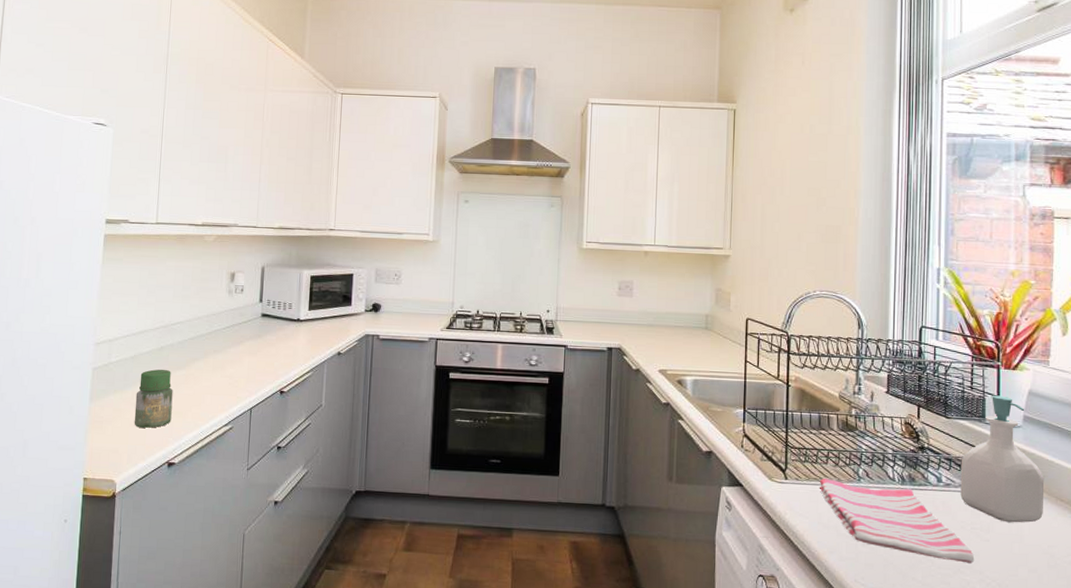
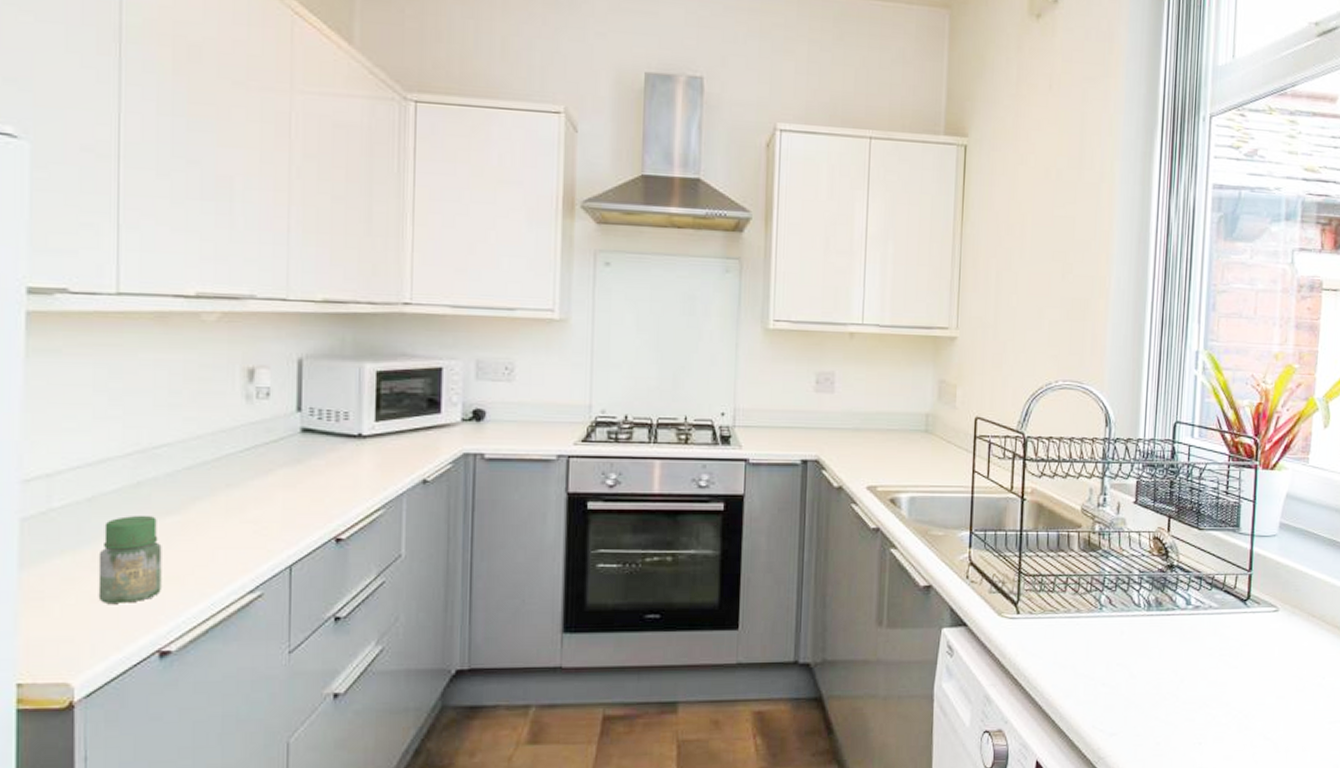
dish towel: present [819,478,975,563] -> none [1055,608,1222,695]
soap bottle: present [960,395,1045,523] -> none [1209,500,1298,645]

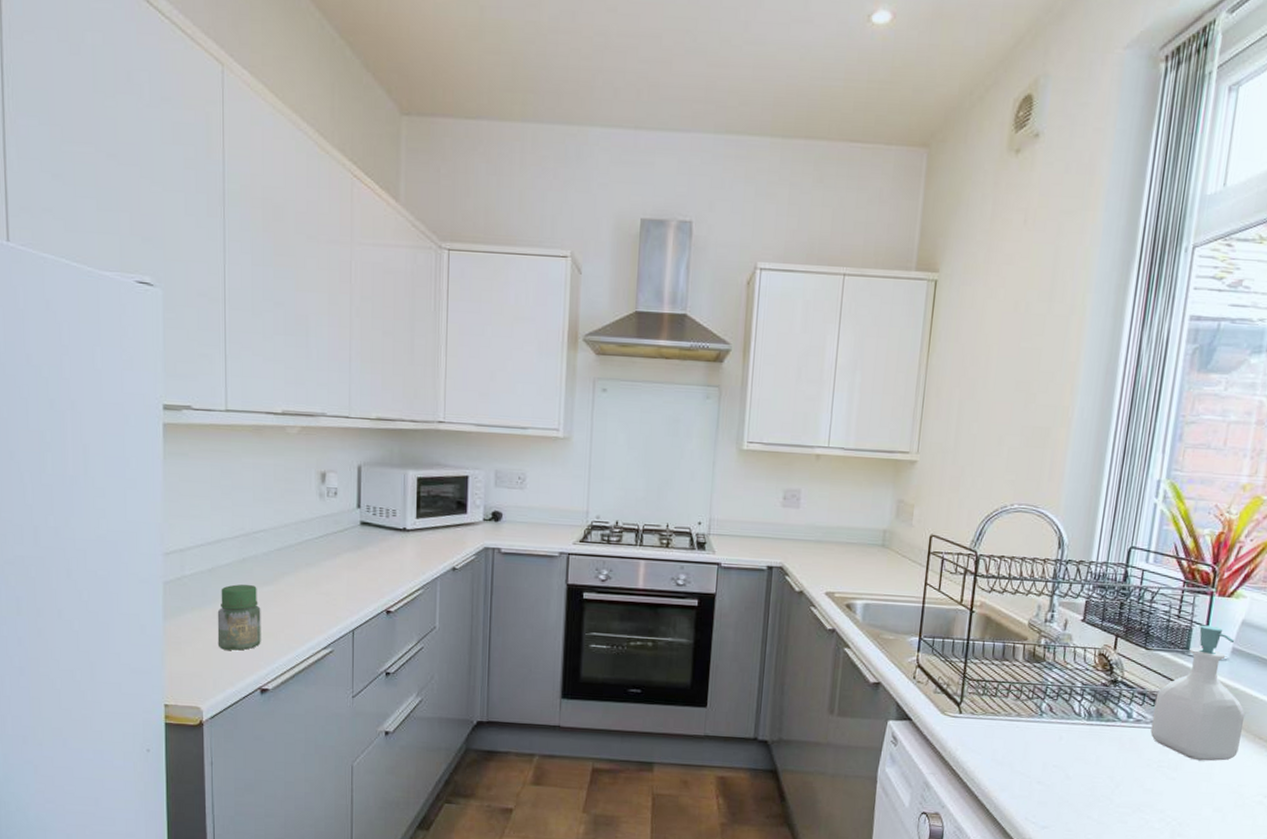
soap bottle: none [1209,500,1298,645] -> present [1150,625,1246,761]

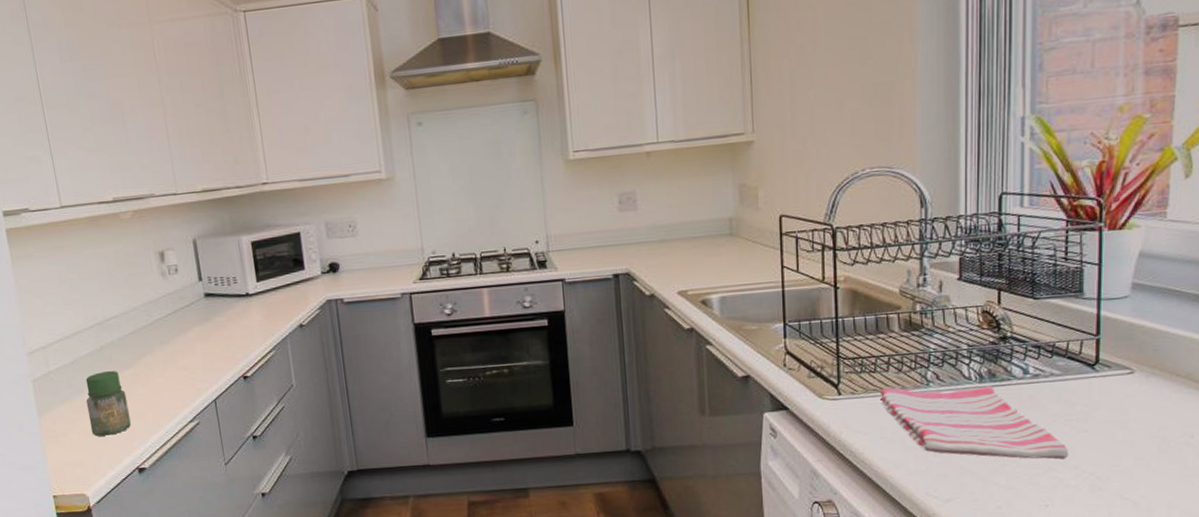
dish towel: none [996,712,1158,802] -> present [879,386,1069,460]
soap bottle: present [1150,625,1246,761] -> none [1051,262,1157,409]

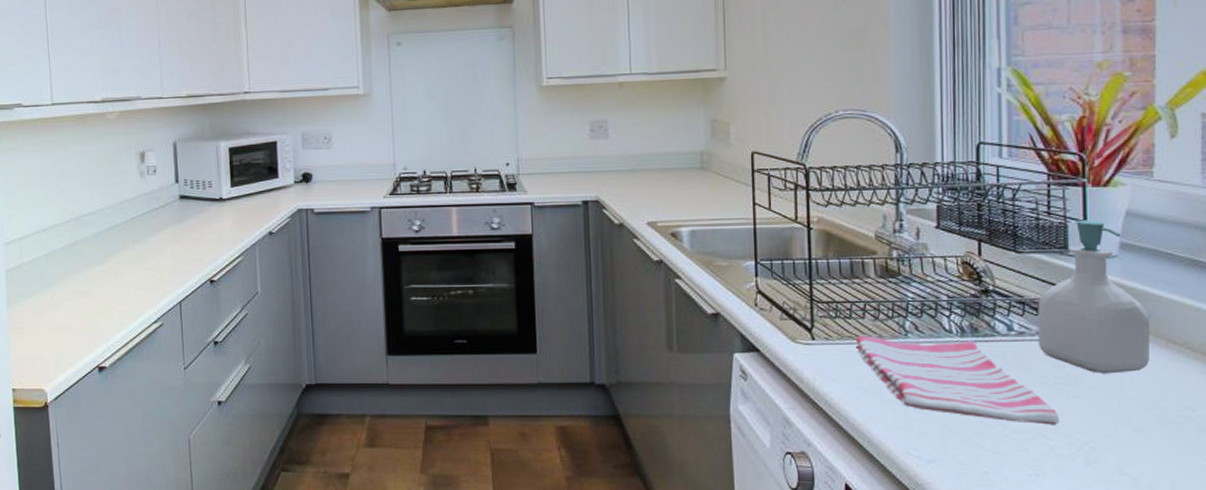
jar: present [85,370,131,436] -> none [55,265,96,331]
soap bottle: none [1051,262,1157,409] -> present [1037,219,1151,374]

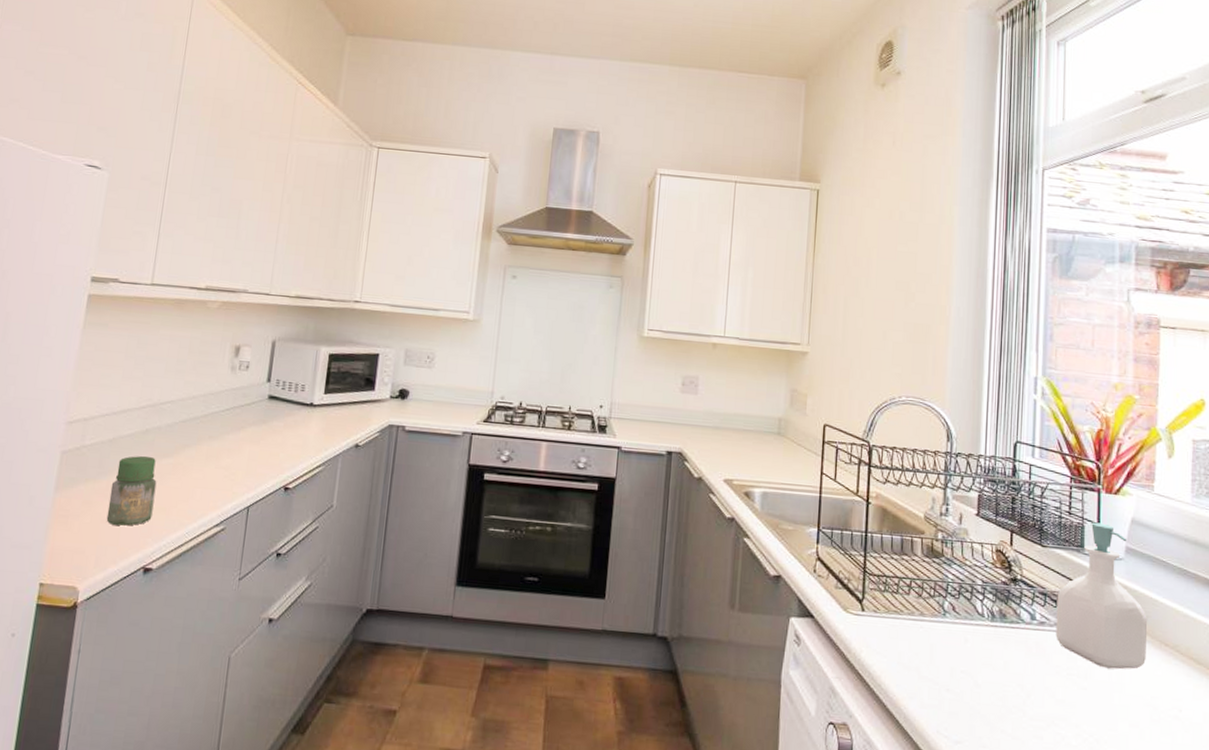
jar: none [55,265,96,331] -> present [106,455,157,526]
dish towel: present [855,335,1060,425] -> none [899,610,1071,715]

